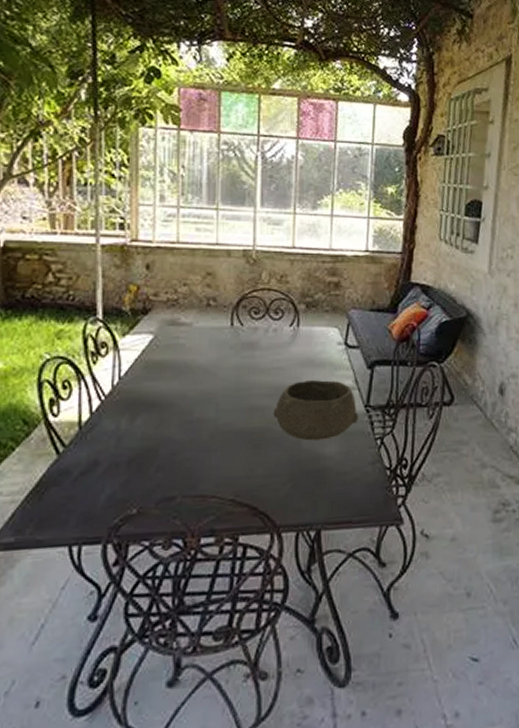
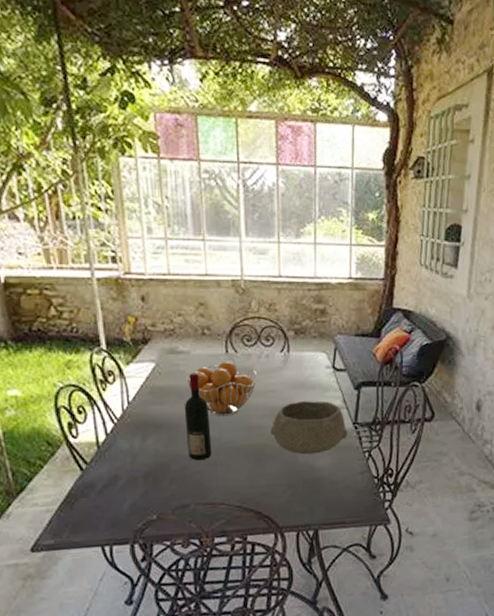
wine bottle: none [180,346,208,446] -> present [184,373,212,461]
fruit basket: none [186,334,262,395] -> present [186,361,257,417]

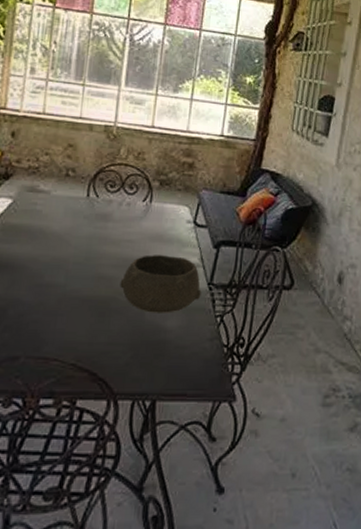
wine bottle: present [184,373,212,461] -> none [28,213,60,309]
fruit basket: present [186,361,257,417] -> none [41,204,115,263]

